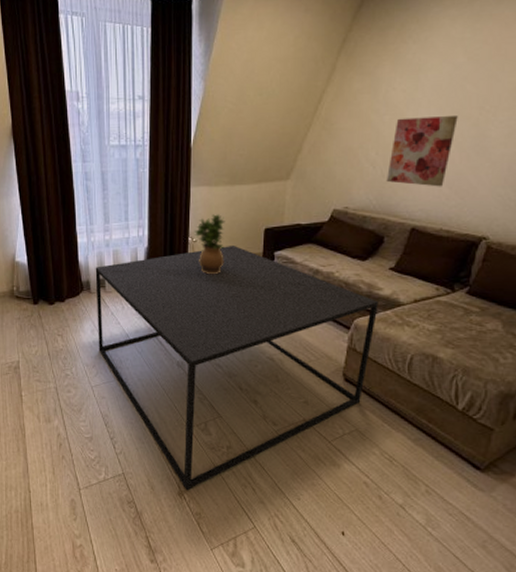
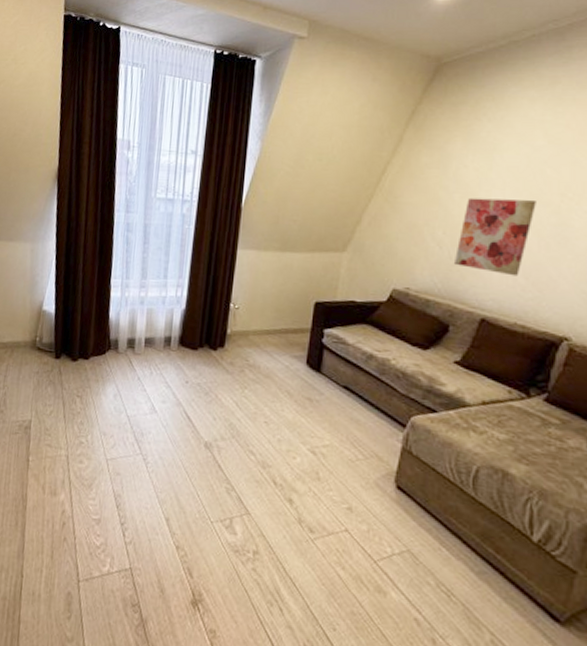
coffee table: present [95,246,378,491] -> none [119,317,440,601]
potted plant: present [195,214,225,274] -> none [237,281,272,347]

